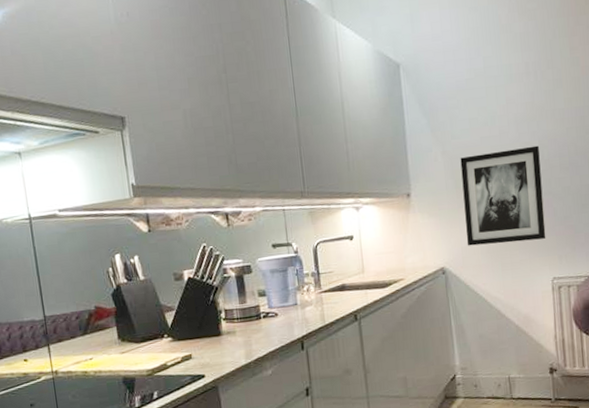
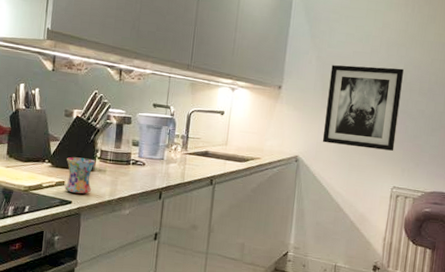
mug: none [188,322,224,366] -> present [65,157,95,194]

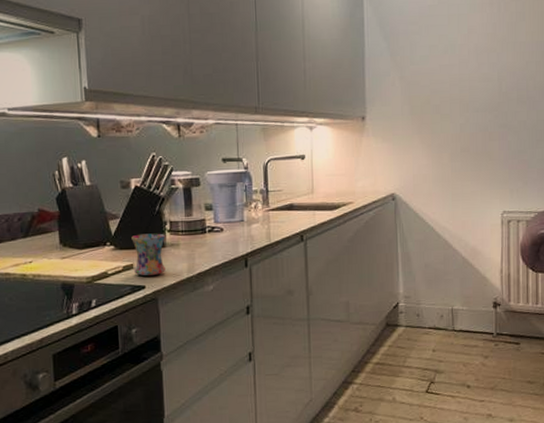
wall art: present [322,65,404,151] -> none [418,77,499,174]

